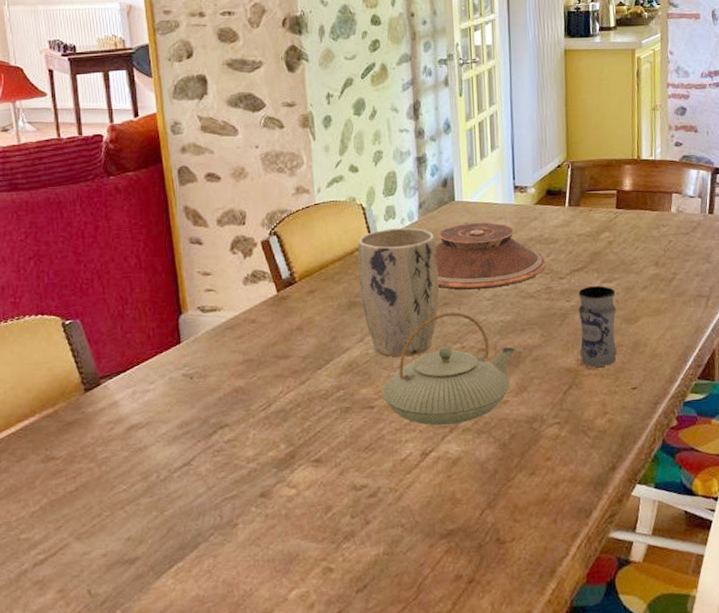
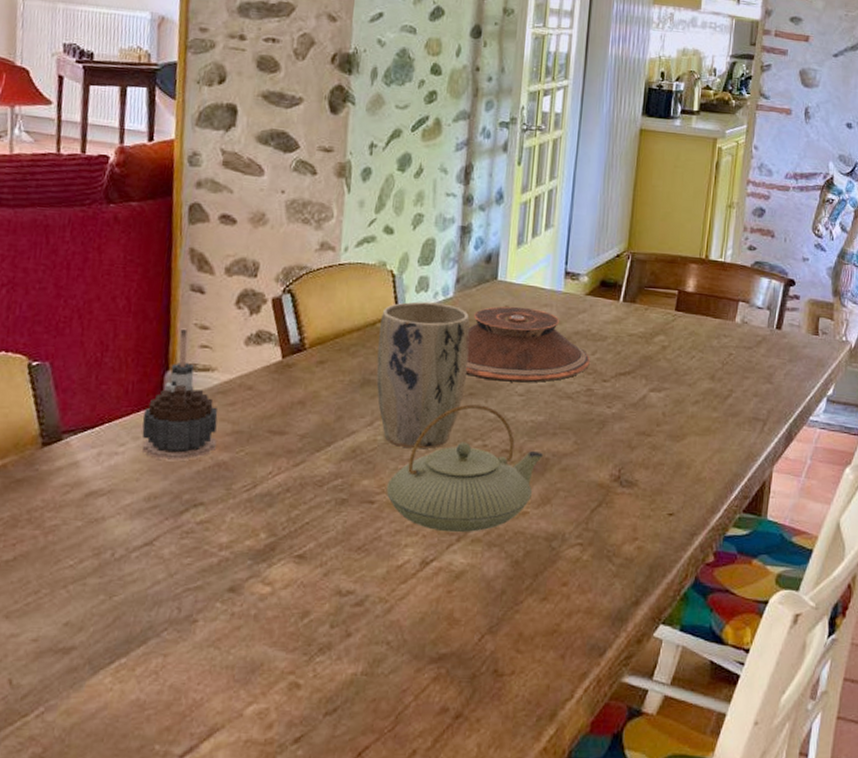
candle: none [166,277,232,392] -> present [142,328,218,462]
jar: present [578,285,617,367] -> none [614,393,663,486]

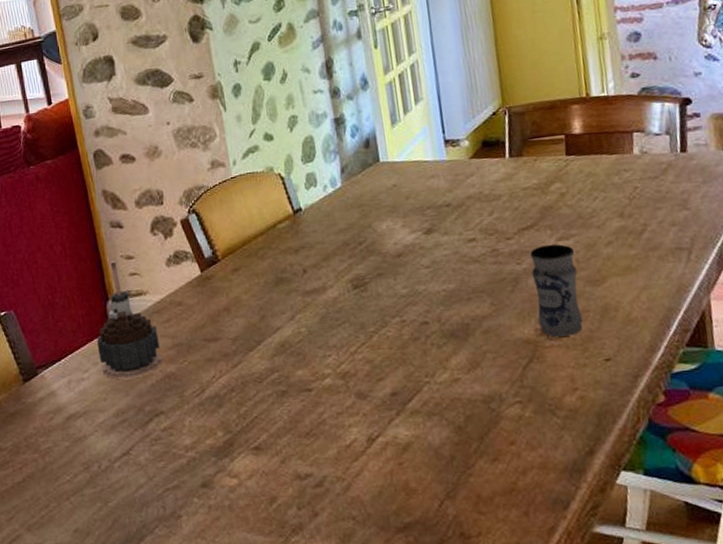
plant pot: present [376,301,470,449] -> none [279,194,372,335]
teapot: present [386,404,543,533] -> none [319,283,462,409]
plate: present [465,306,590,383] -> none [362,182,489,258]
jar: none [614,393,663,486] -> present [530,244,583,337]

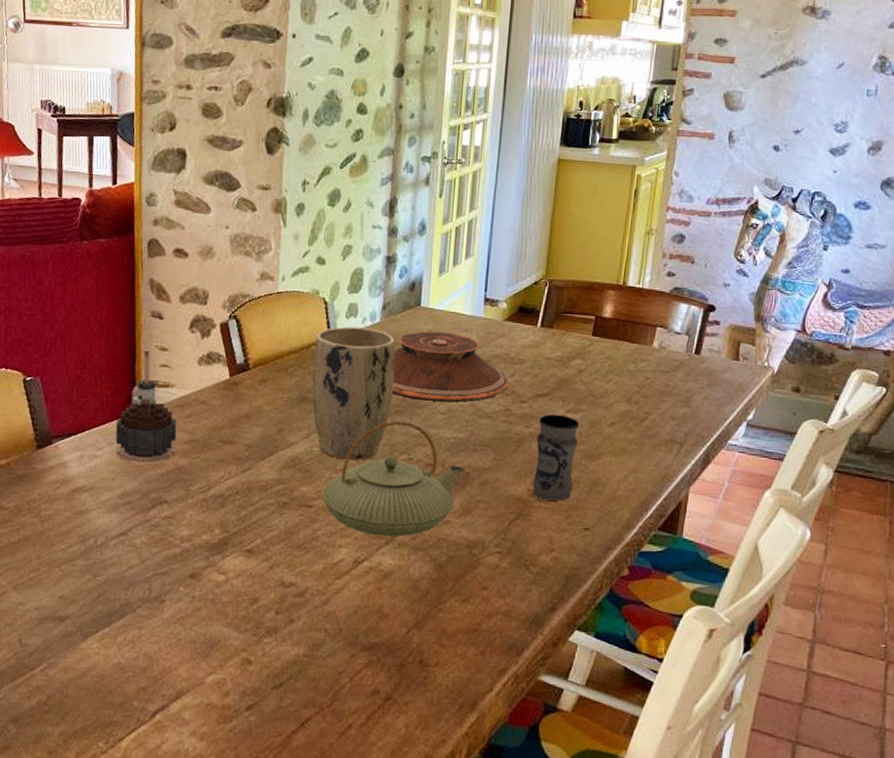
plant pot: none [279,194,372,335] -> present [312,326,396,461]
teapot: none [319,283,462,409] -> present [322,421,464,537]
plate: none [362,182,489,258] -> present [391,331,509,402]

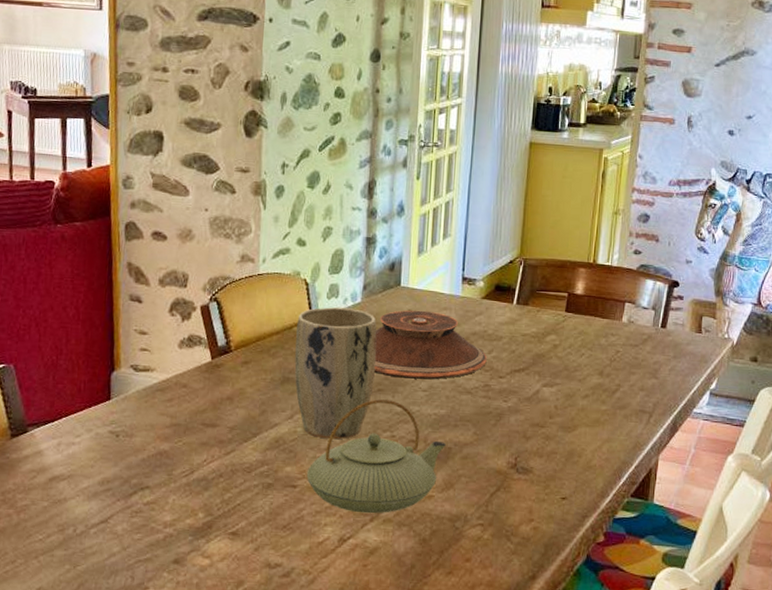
candle: present [115,349,177,465] -> none [94,334,158,451]
jar: present [532,414,580,501] -> none [511,388,555,473]

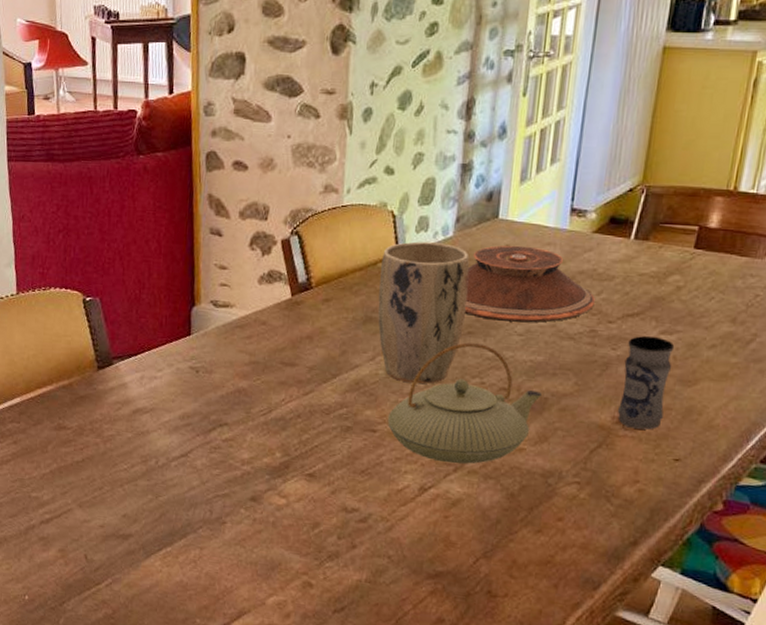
jar: none [511,388,555,473] -> present [617,335,675,430]

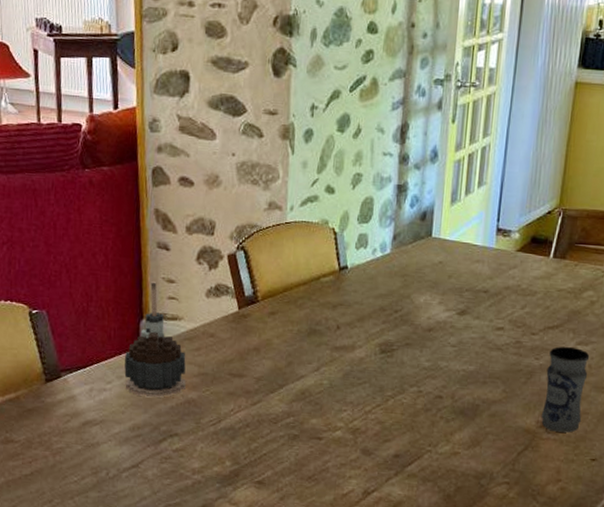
candle: none [175,268,237,387] -> present [124,282,186,398]
plant pot: present [378,241,469,384] -> none [321,257,406,393]
teapot: present [387,342,542,464] -> none [332,353,473,469]
plate: present [464,245,595,323] -> none [402,262,520,335]

